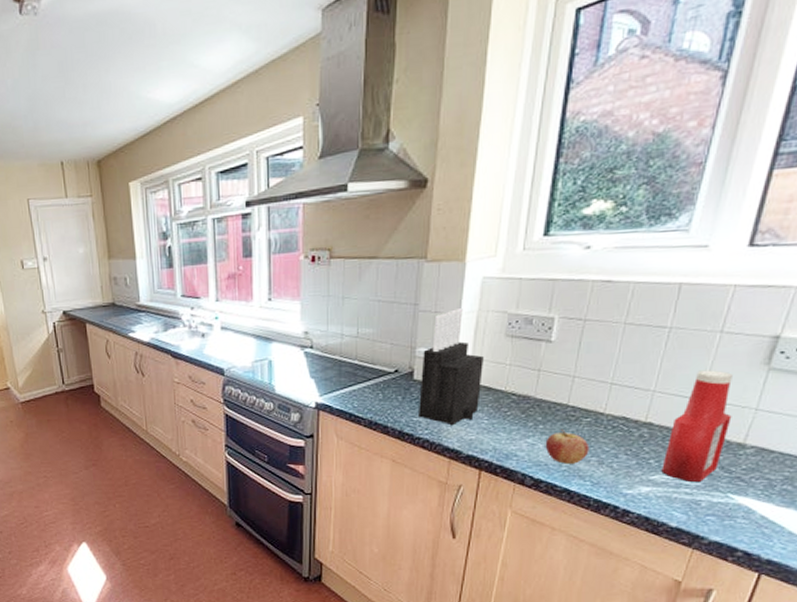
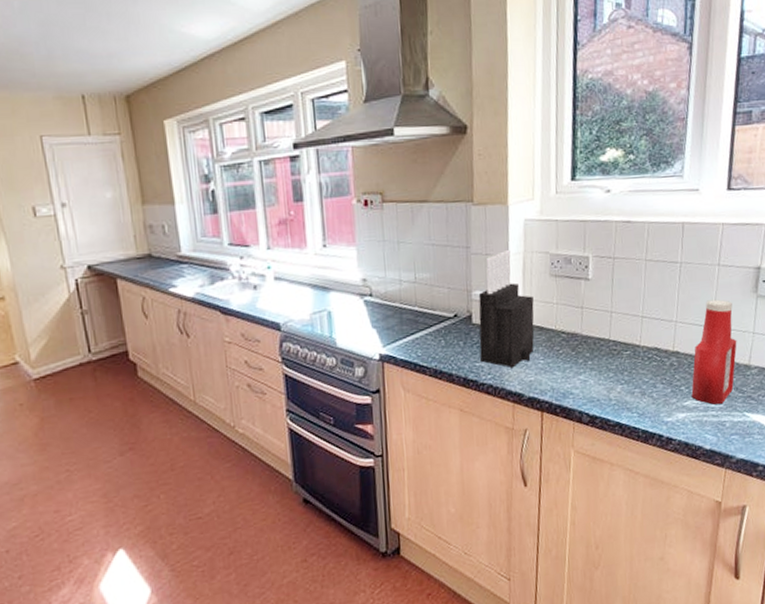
fruit: present [545,428,590,464] -> none [595,363,633,398]

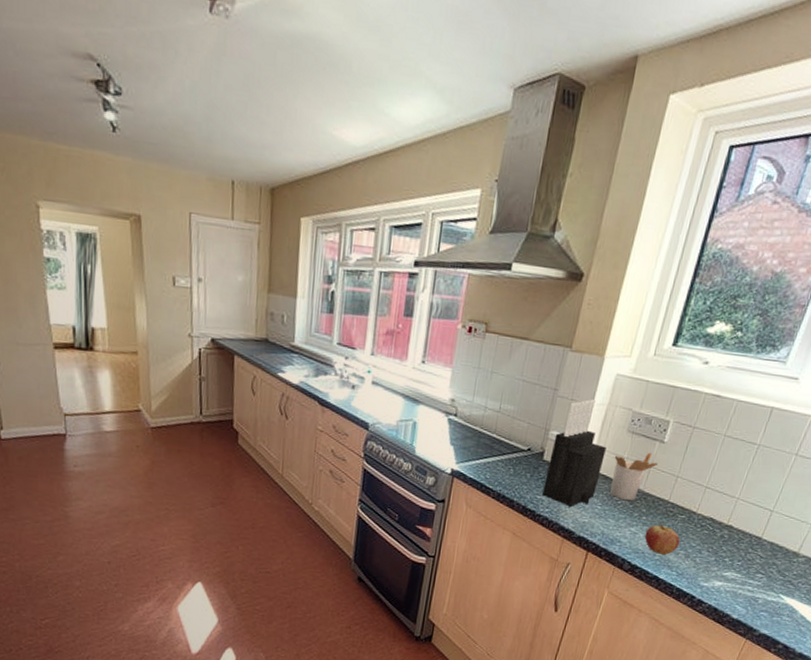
utensil holder: none [543,292,588,348] -> present [610,452,658,500]
fruit: none [595,363,633,398] -> present [644,521,681,555]
ketchup bottle: present [691,299,737,405] -> none [733,485,799,583]

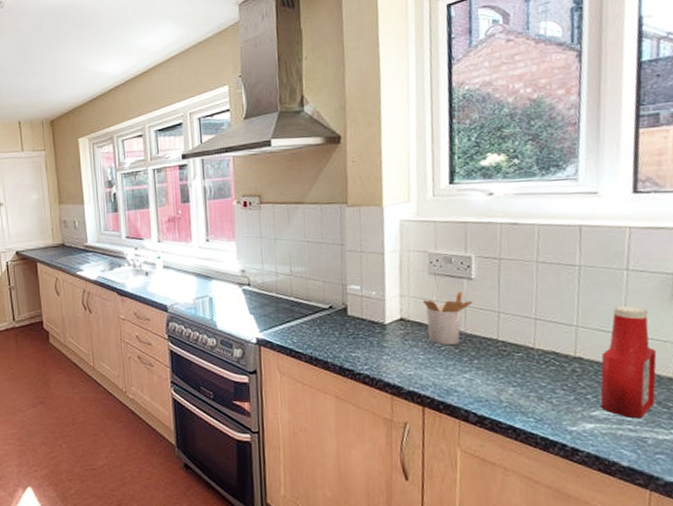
knife block: present [542,399,606,508] -> none [354,248,413,361]
fruit: present [644,521,681,555] -> none [482,363,527,400]
ketchup bottle: none [733,485,799,583] -> present [600,305,657,419]

